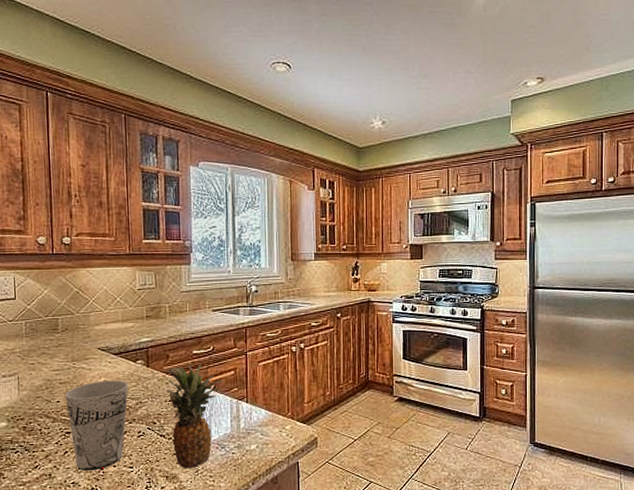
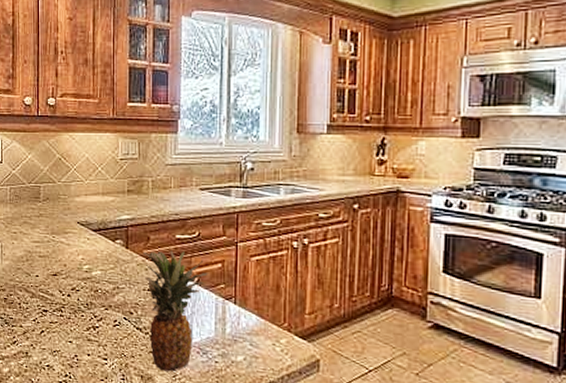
cup: present [65,380,128,471] -> none [43,258,106,356]

